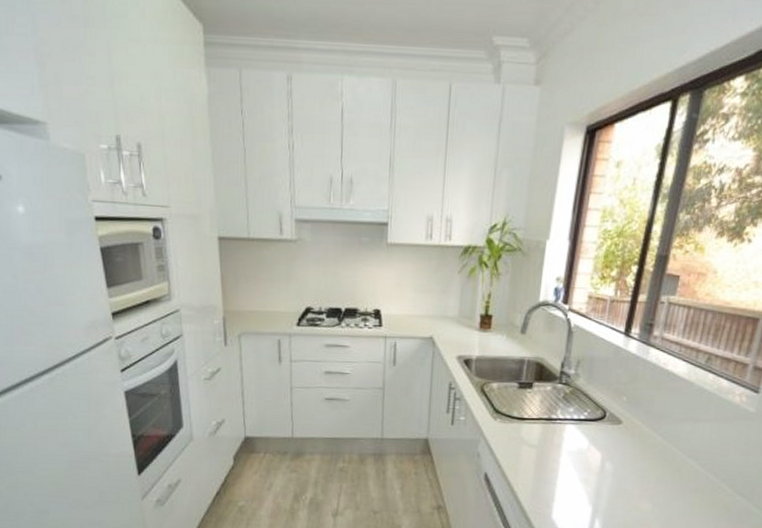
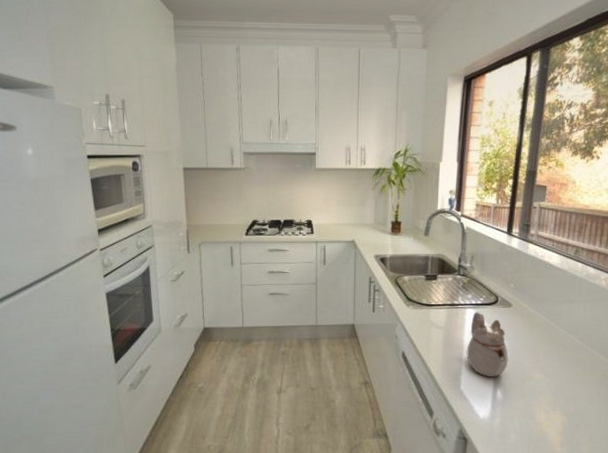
teapot: none [562,428,613,506] -> present [466,312,508,377]

